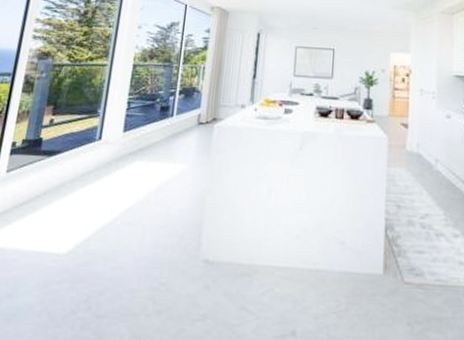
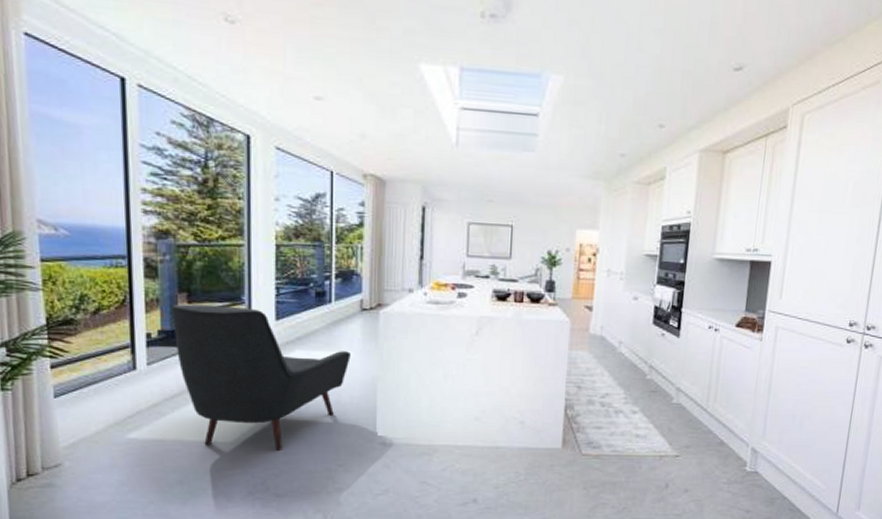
chair: none [33,116,185,265] -> present [170,304,351,450]

